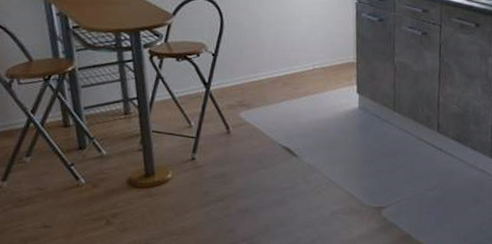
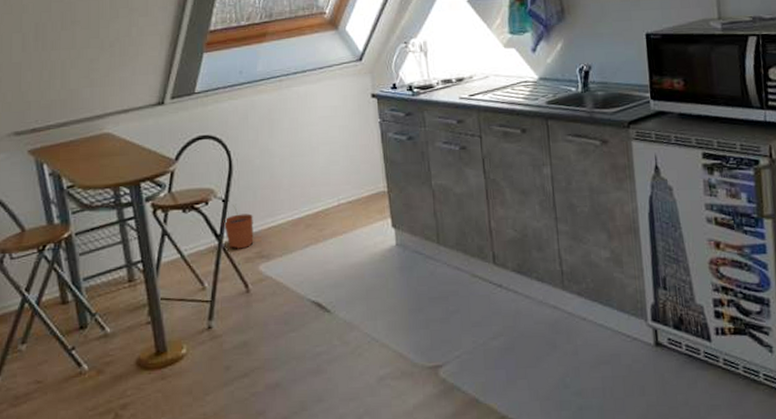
plant pot: none [211,59,238,97] -> present [223,204,254,249]

